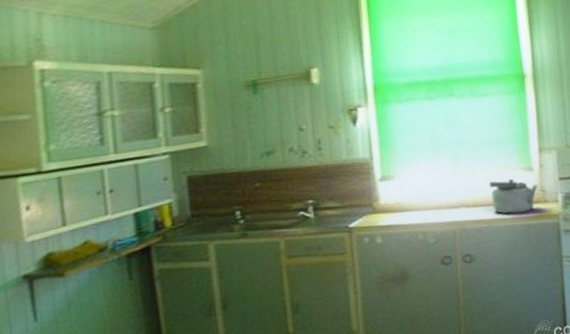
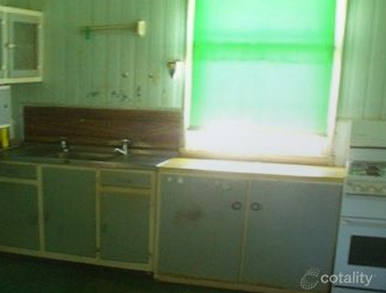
kettle: present [489,178,538,214] -> none [285,141,330,173]

